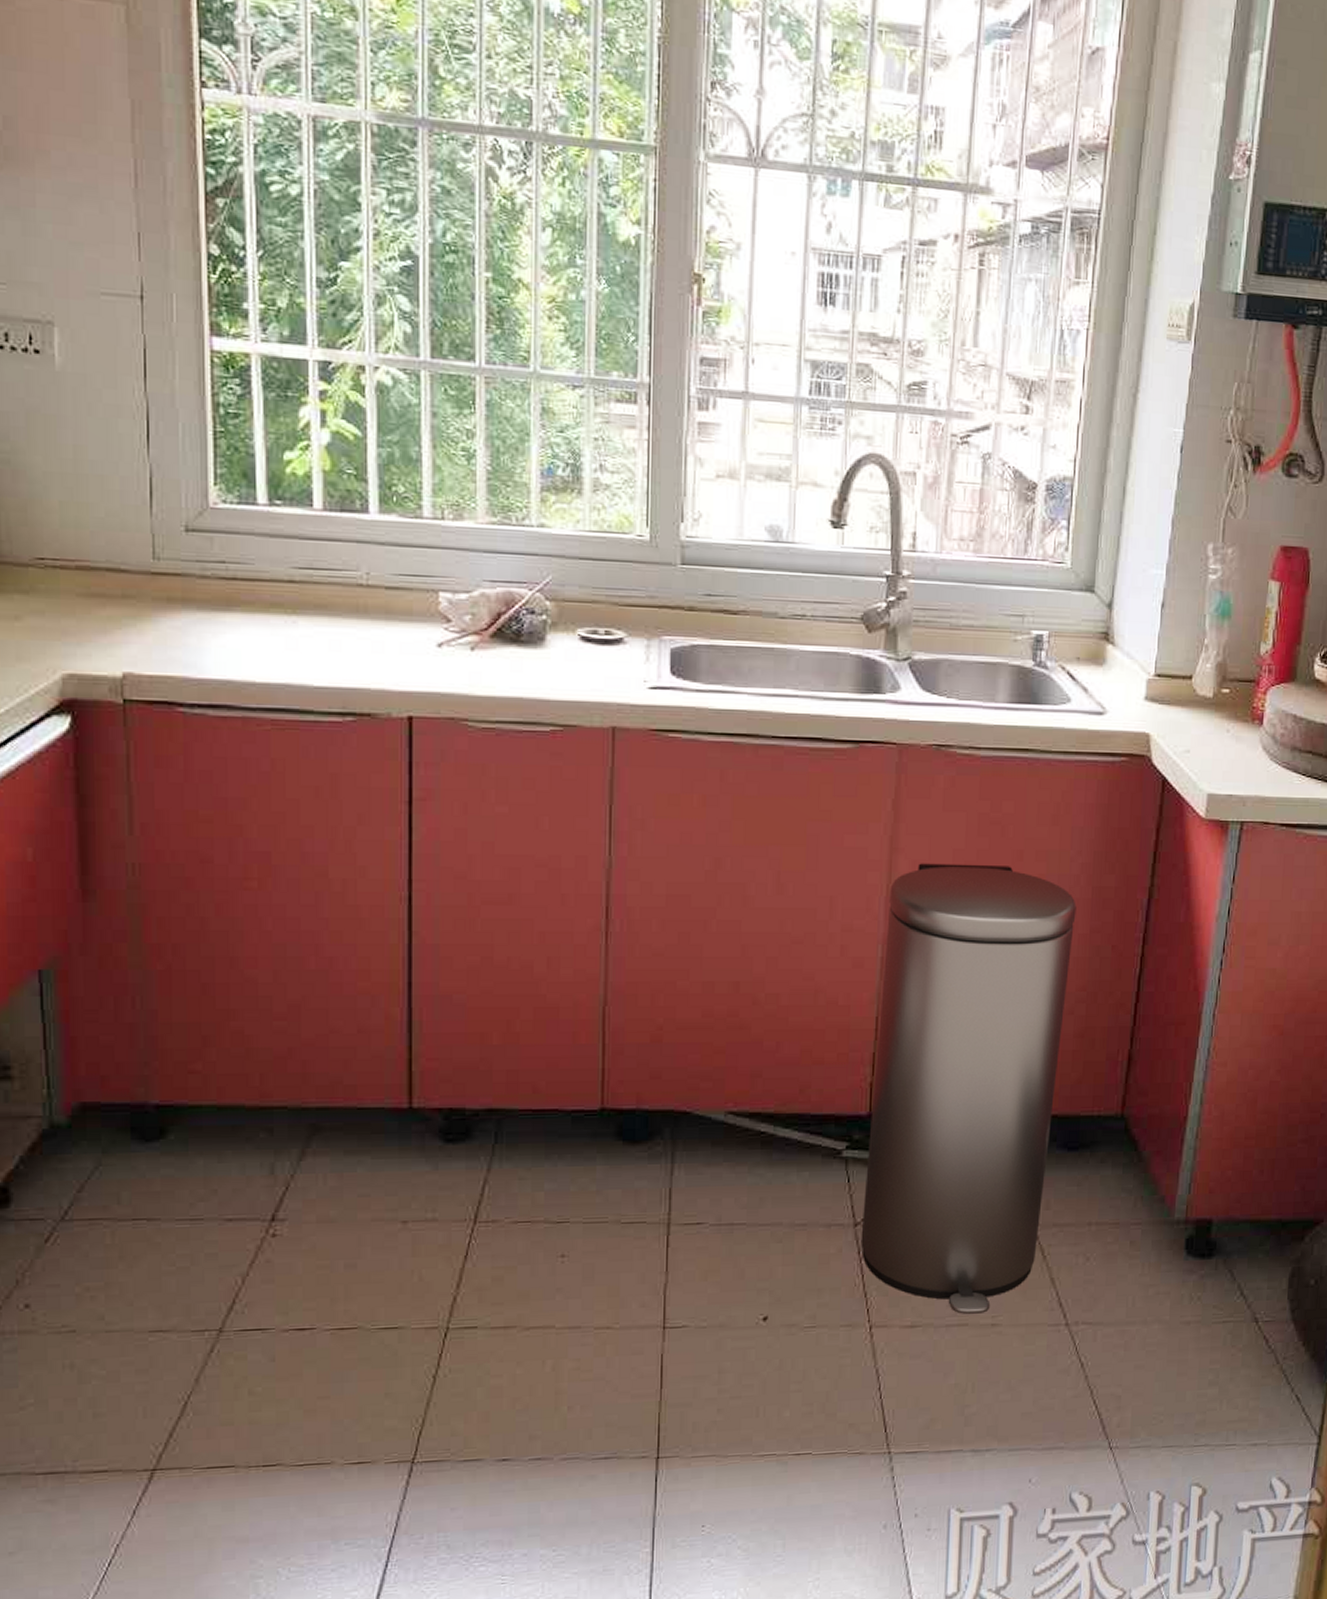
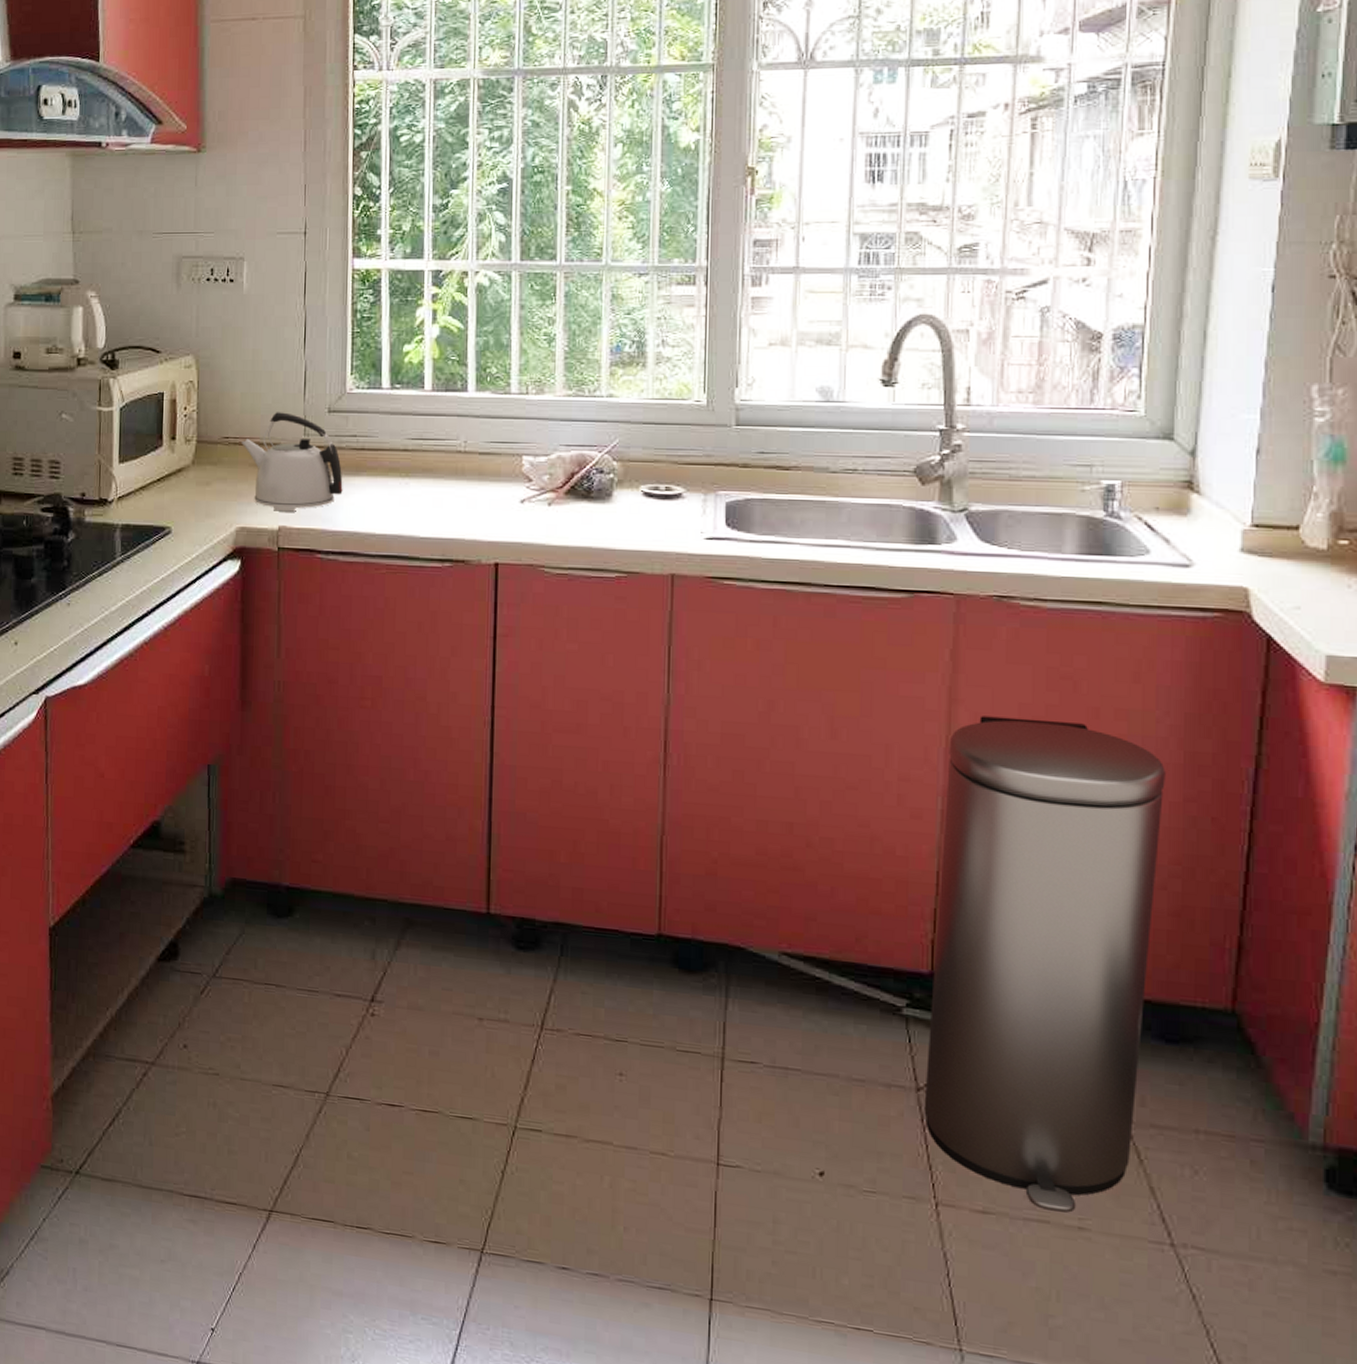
kettle: none [63,528,210,655] -> present [241,412,343,512]

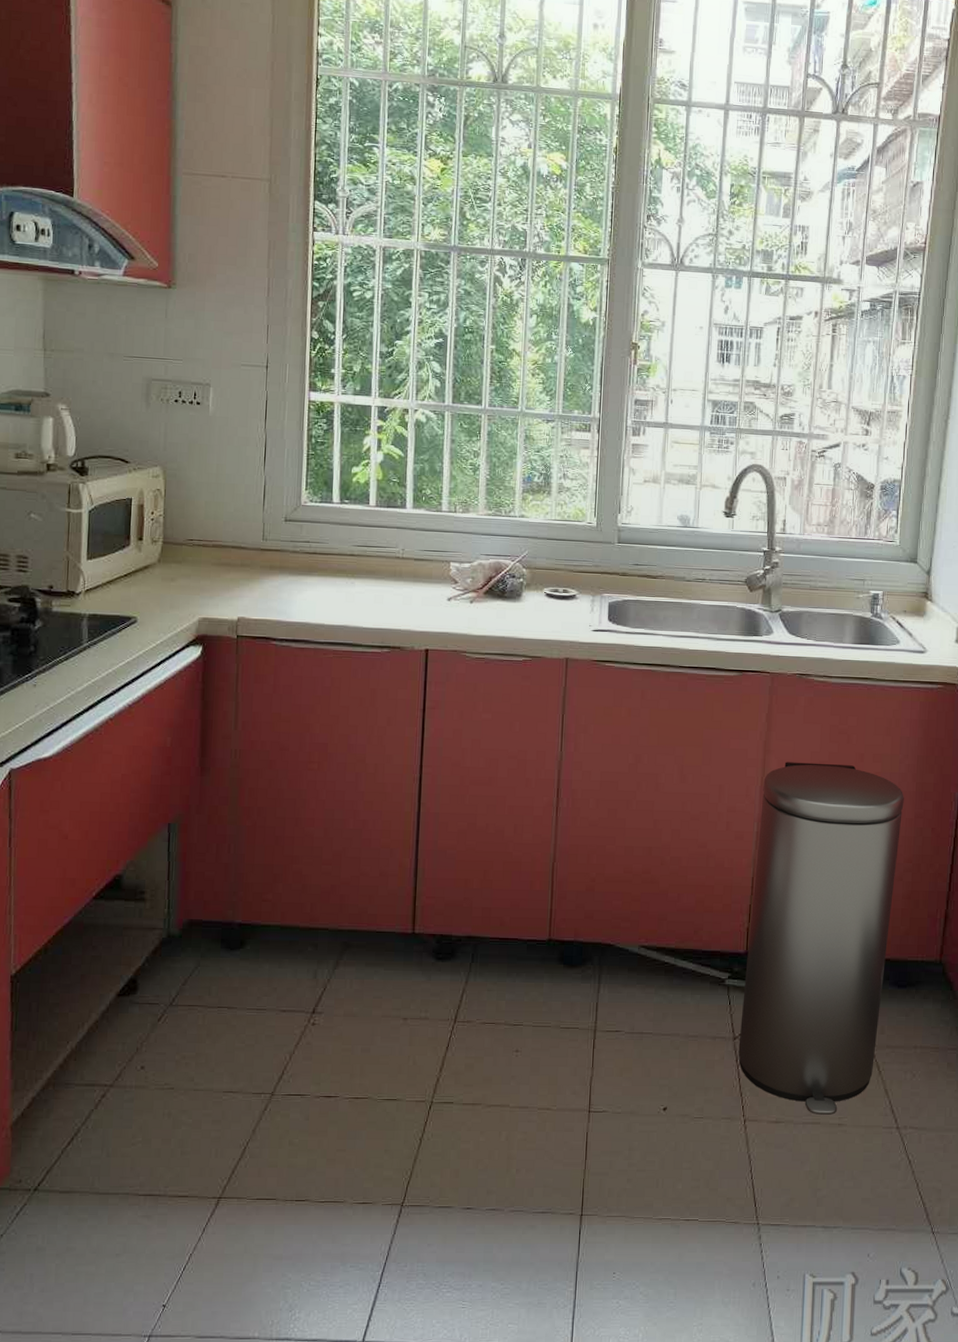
kettle: present [241,412,343,512] -> none [205,519,297,605]

